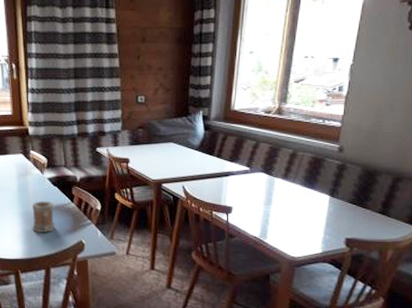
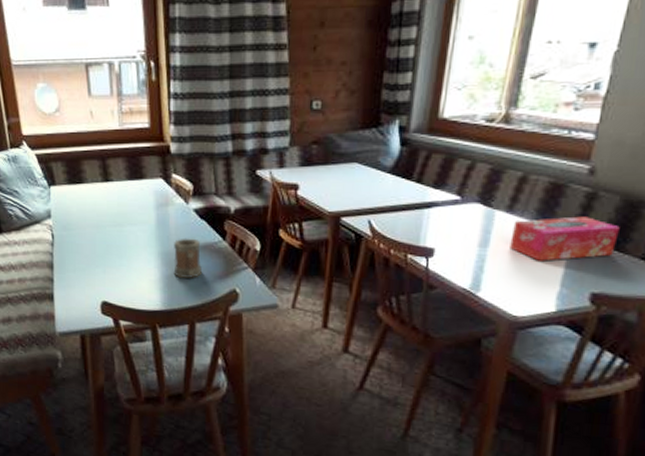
tissue box: none [286,182,362,215] -> present [510,216,620,261]

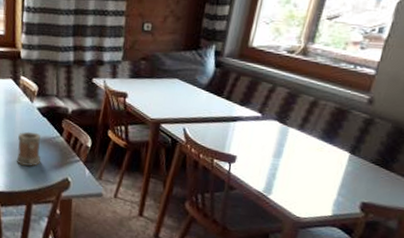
tissue box: present [510,216,620,261] -> none [298,137,389,173]

